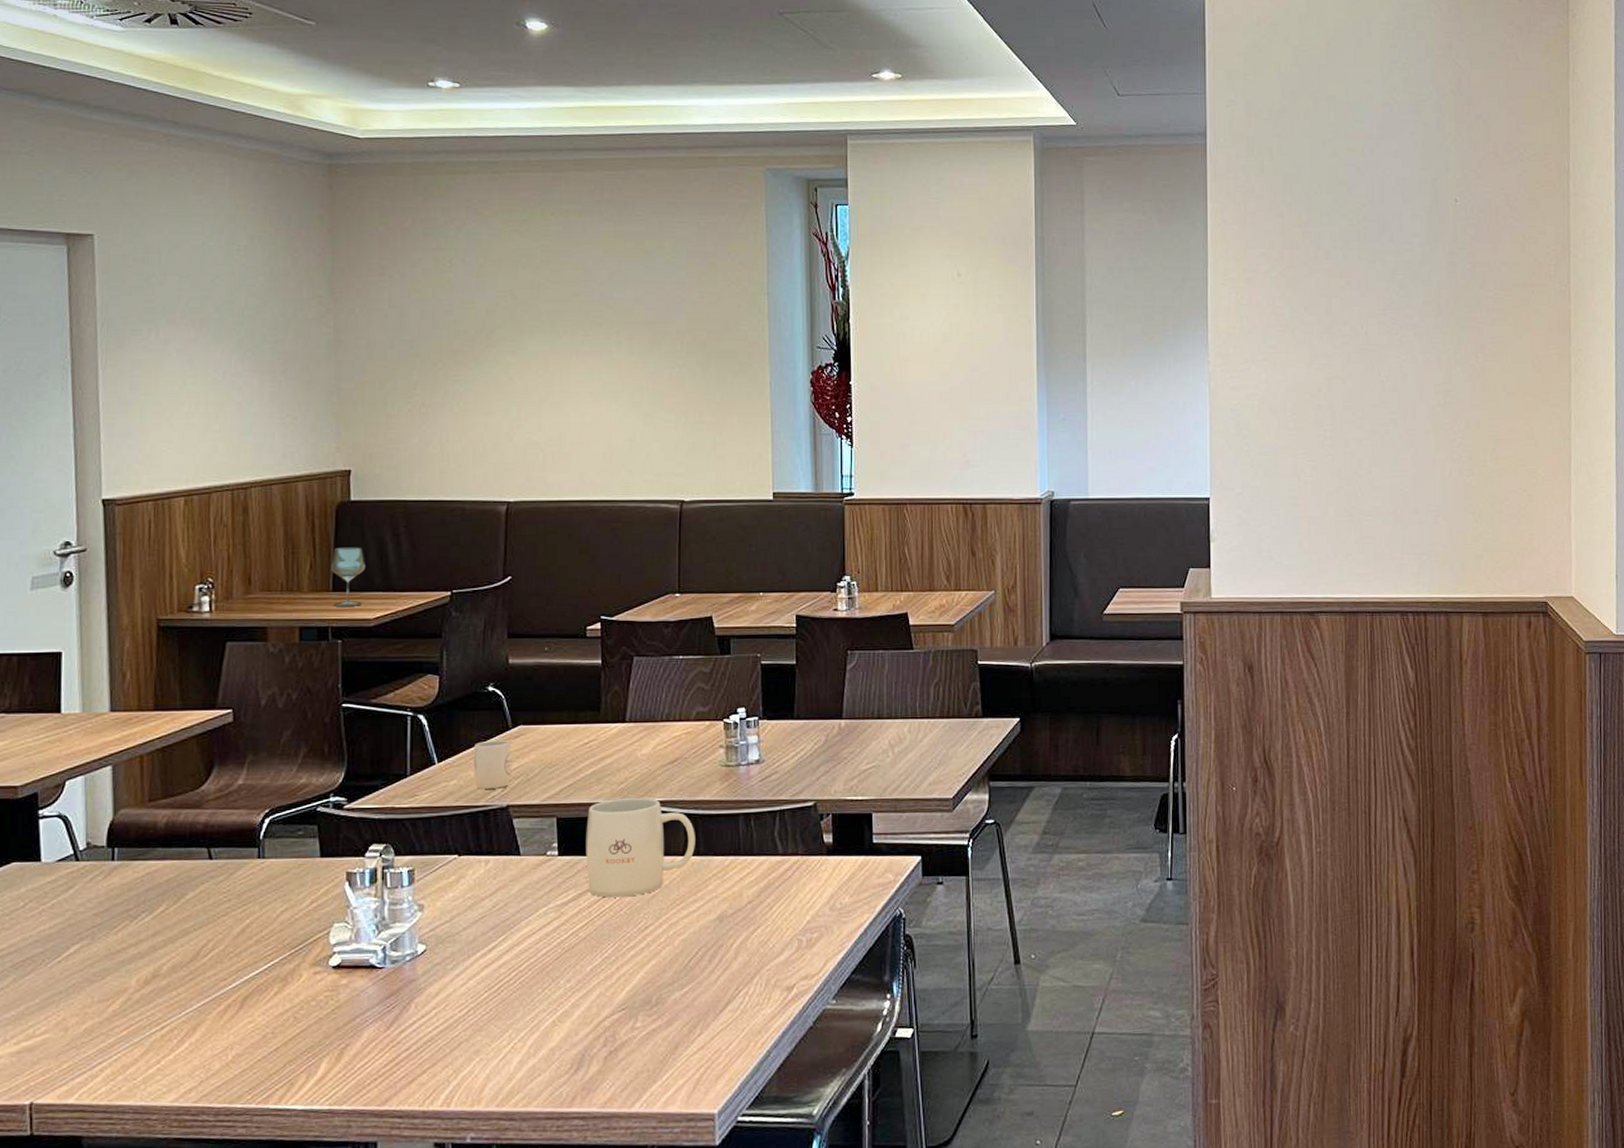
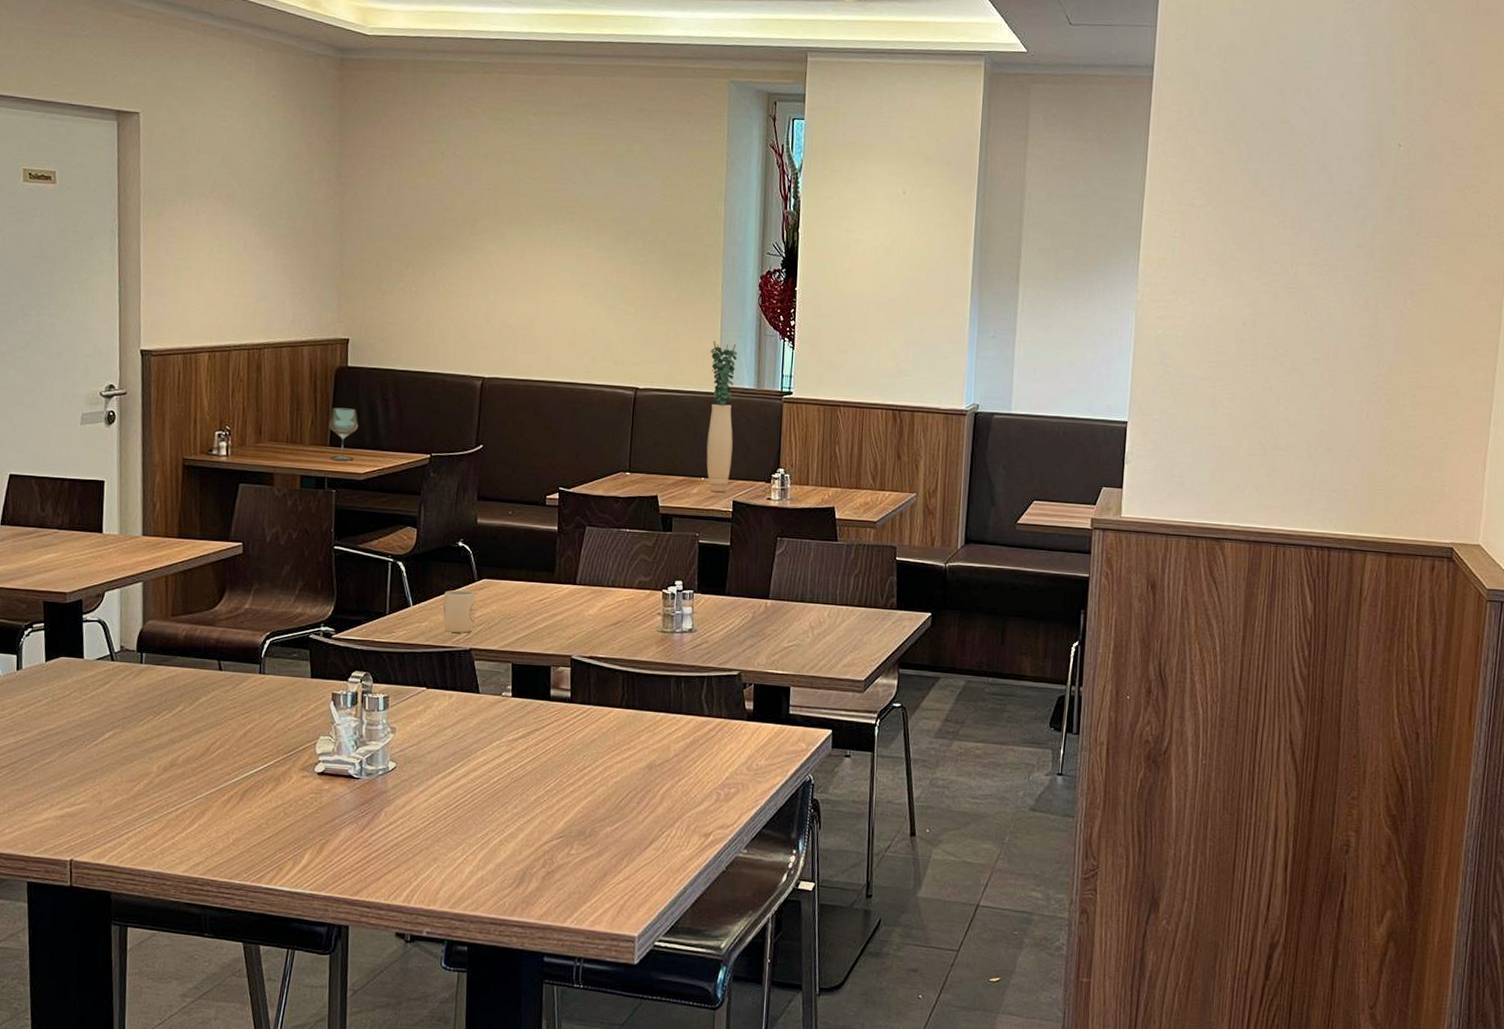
mug: present [586,798,695,898] -> none [535,652,632,740]
vase: none [761,444,792,608] -> present [706,340,737,493]

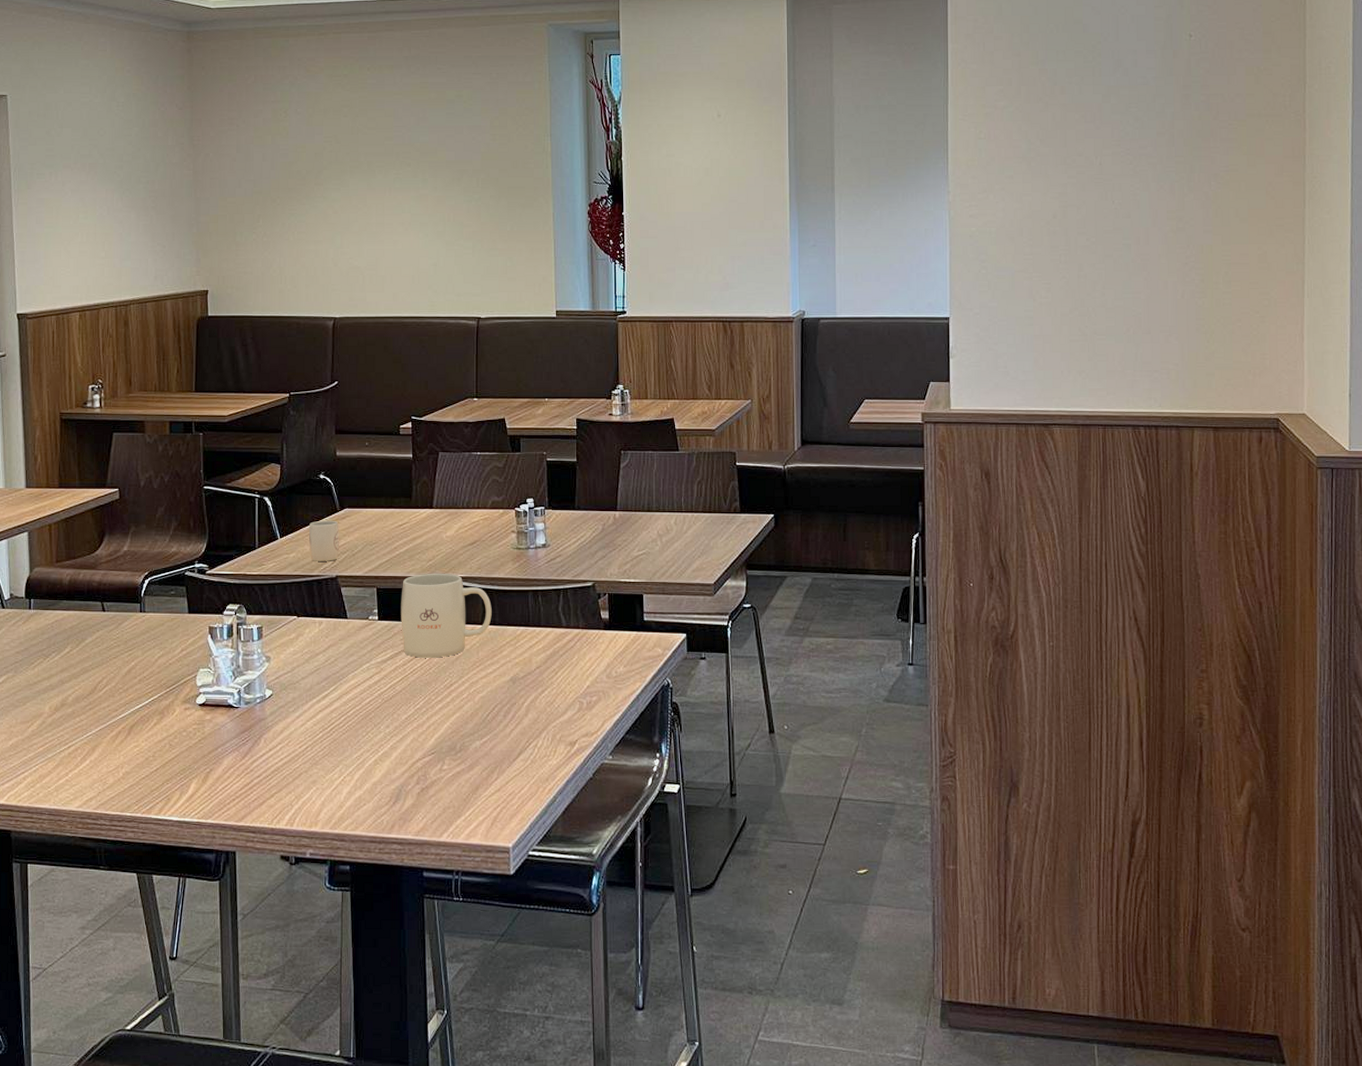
wine glass: present [328,407,359,461] -> none [193,355,221,405]
mug: none [535,652,632,740] -> present [401,574,492,658]
vase: present [706,340,737,493] -> none [546,268,573,412]

